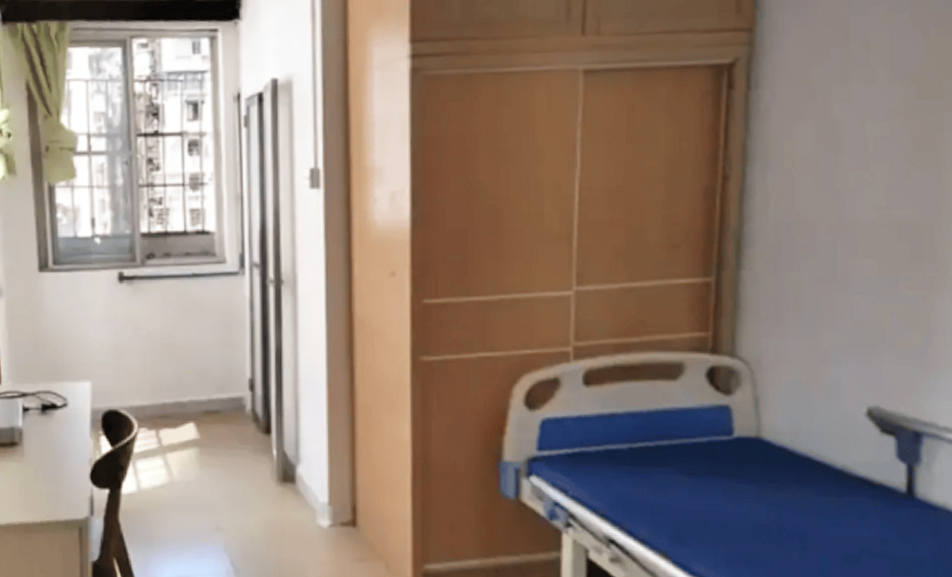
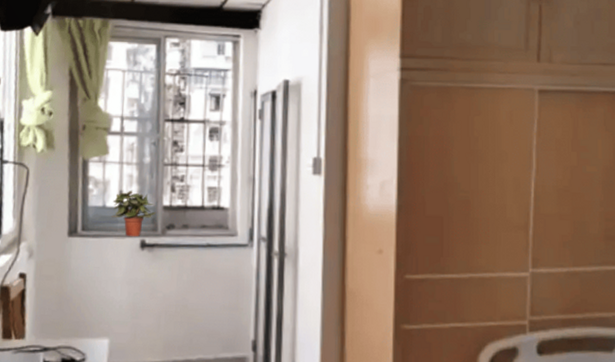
potted plant: none [84,216,134,270] -> present [111,190,157,237]

